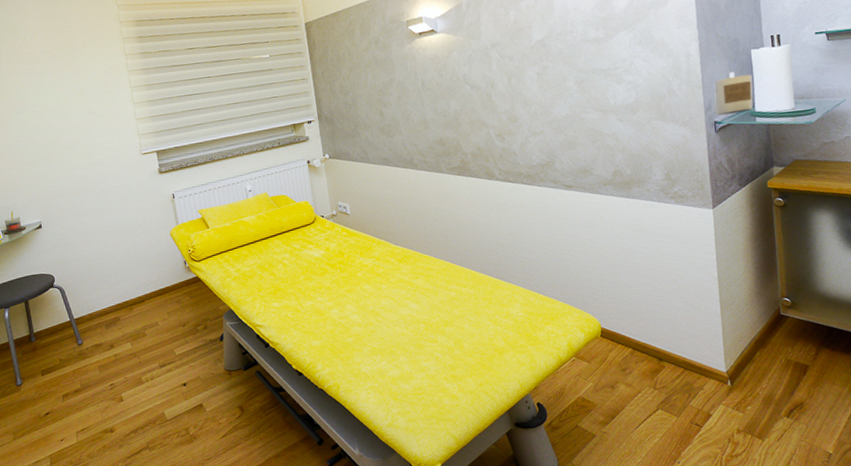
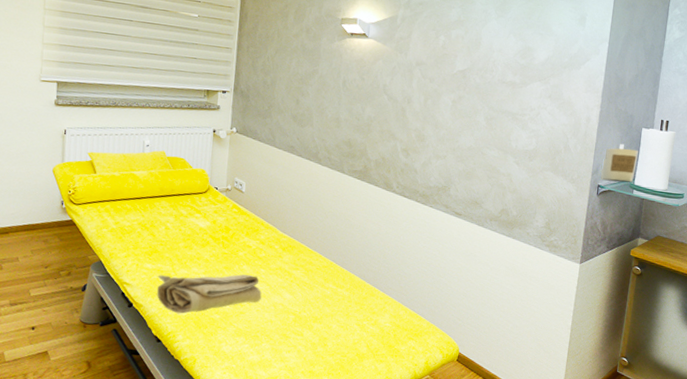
towel: none [286,293,389,345] -> present [157,274,262,314]

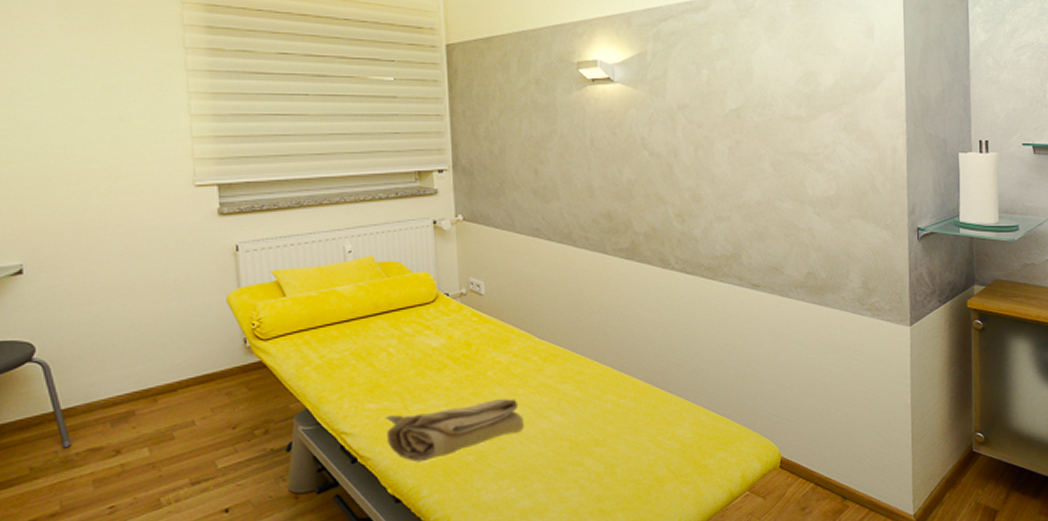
candle: present [601,143,638,183] -> none [919,174,959,221]

